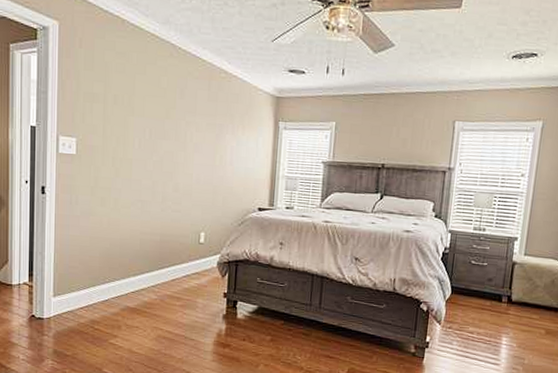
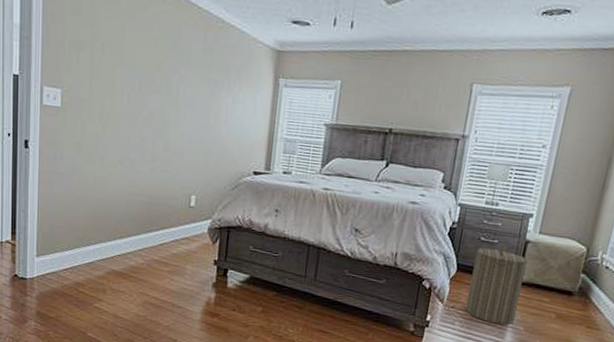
laundry hamper: none [462,266,516,343] -> present [465,244,528,325]

